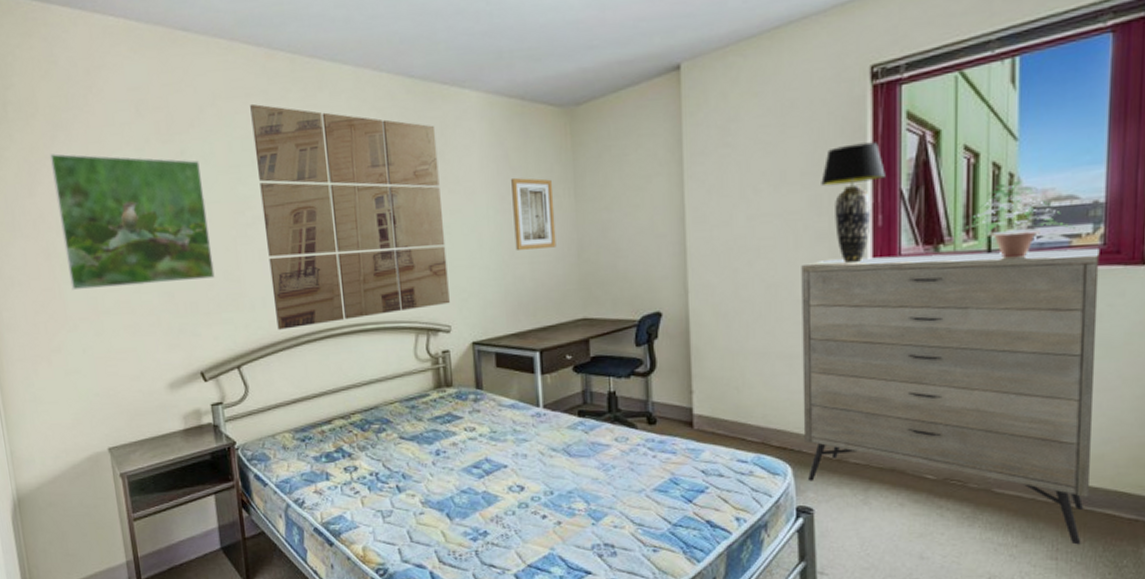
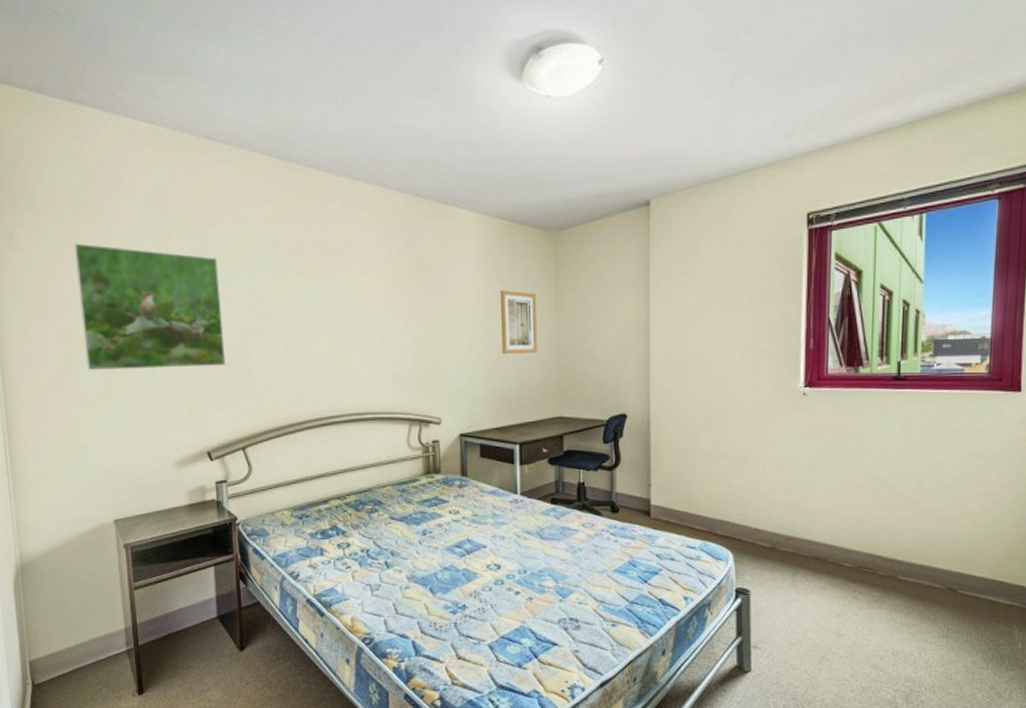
wall art: present [250,103,450,330] -> none [268,209,441,416]
dresser: present [801,247,1100,545] -> none [743,374,986,626]
table lamp: present [821,142,885,264] -> none [764,277,817,379]
potted plant: present [961,181,1075,259] -> none [877,317,967,381]

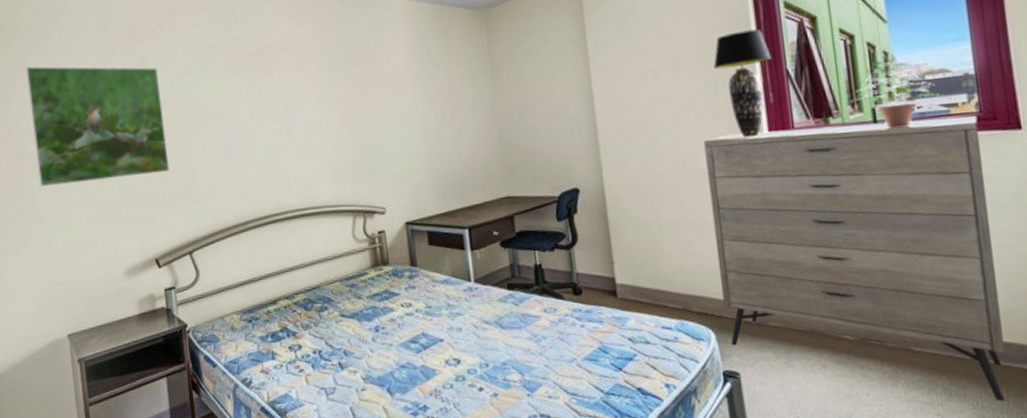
wall art: present [501,289,538,354] -> none [435,72,479,136]
dresser: none [743,374,986,626] -> present [704,115,1005,402]
table lamp: none [764,277,817,379] -> present [713,29,772,138]
potted plant: none [877,317,967,381] -> present [846,58,951,128]

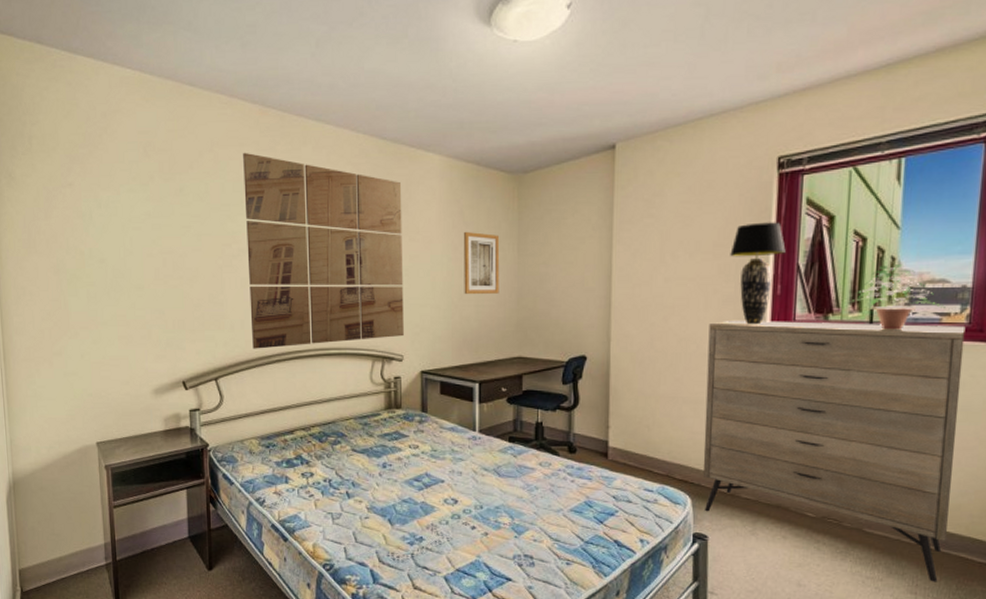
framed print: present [25,66,170,188] -> none [65,183,201,303]
wall art: none [203,17,384,217] -> present [243,152,404,349]
wall art: none [435,72,479,136] -> present [464,231,500,294]

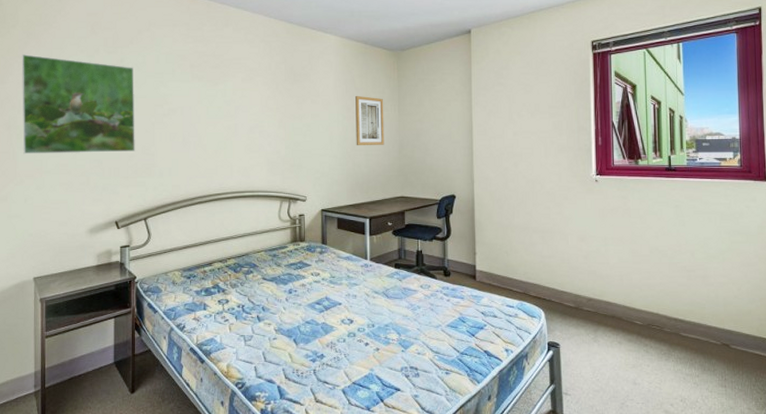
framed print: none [65,183,201,303] -> present [21,54,135,154]
wall art: present [243,152,404,349] -> none [175,31,307,193]
dresser: present [703,320,966,582] -> none [549,165,743,376]
table lamp: present [730,222,786,325] -> none [561,89,603,169]
potted plant: present [848,264,945,330] -> none [651,122,722,172]

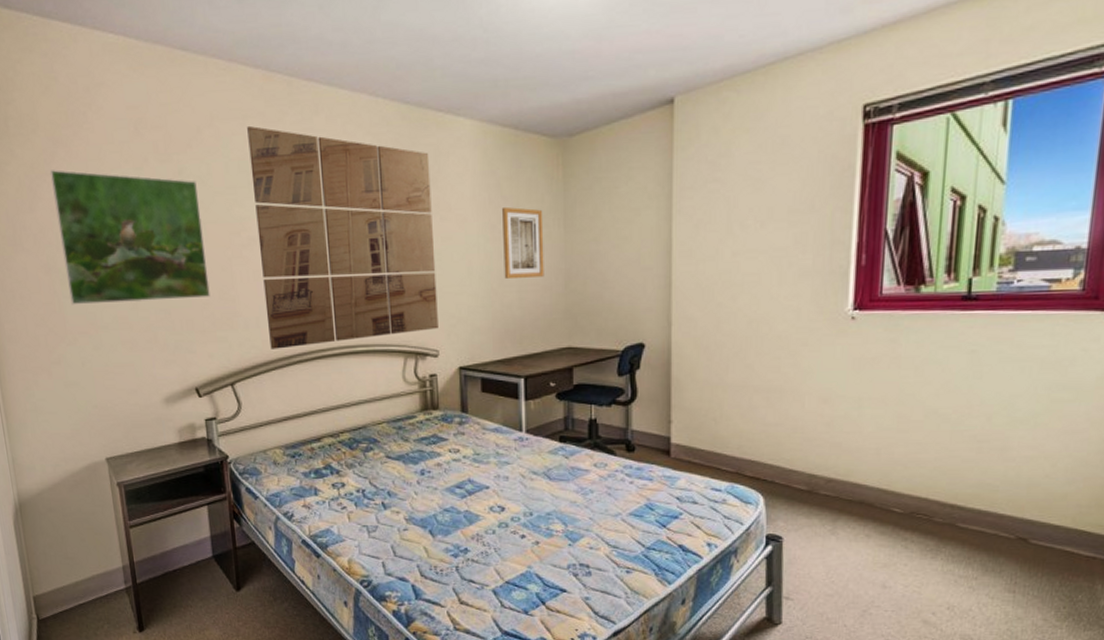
wall art: none [175,31,307,193] -> present [247,125,438,349]

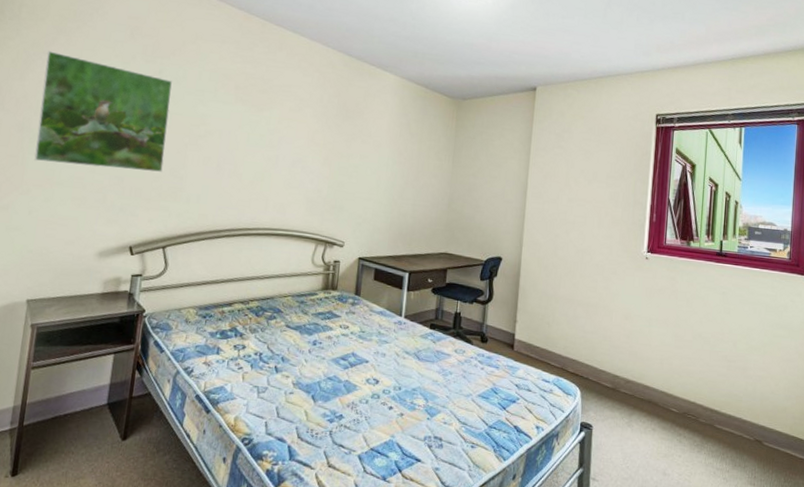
wall art: present [247,125,438,349] -> none [204,48,361,225]
wall art: present [502,206,544,278] -> none [404,140,438,196]

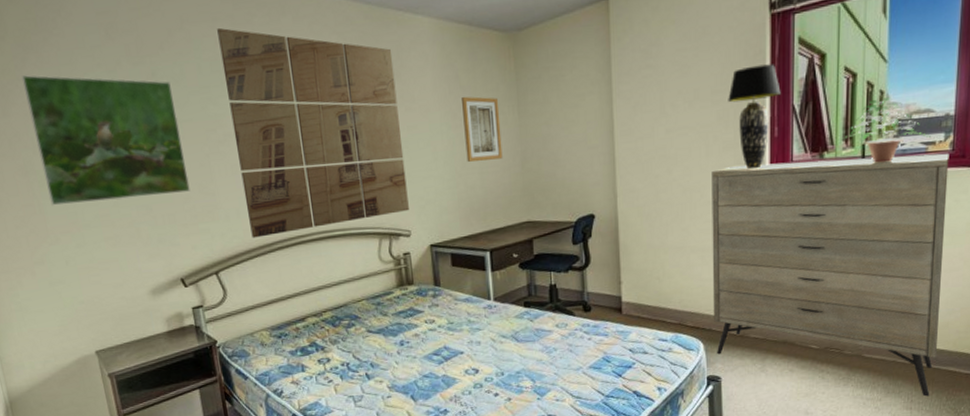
wall art: none [204,48,361,225] -> present [217,27,409,238]
wall art: none [404,140,438,196] -> present [462,96,503,162]
dresser: none [591,238,787,475] -> present [711,153,950,397]
table lamp: none [619,162,660,245] -> present [728,64,781,170]
potted plant: none [704,207,773,259] -> present [841,97,931,163]

